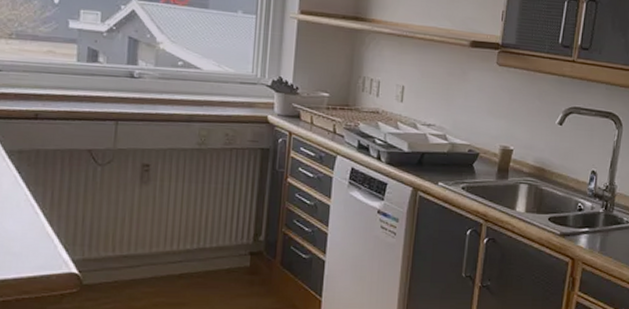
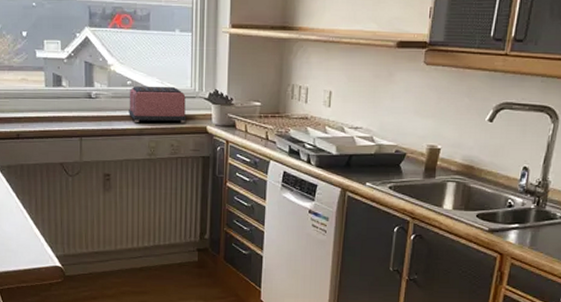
toaster: none [177,67,246,111] -> present [129,85,187,123]

